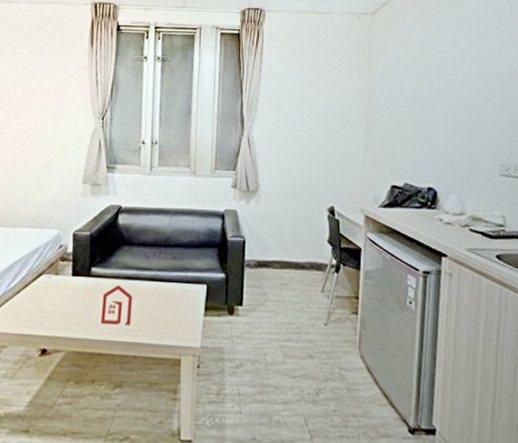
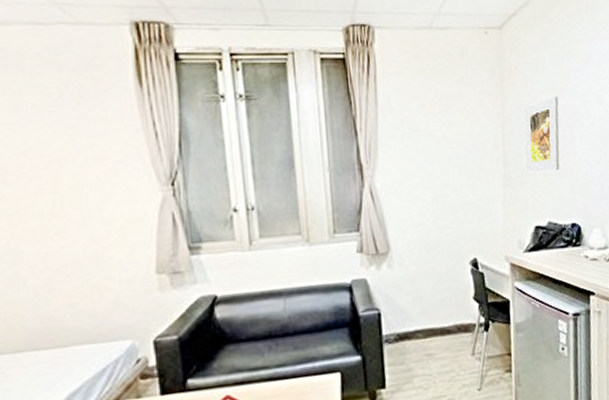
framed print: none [385,72,424,139] -> present [523,95,560,173]

